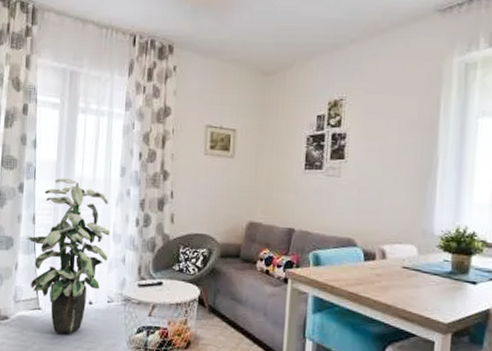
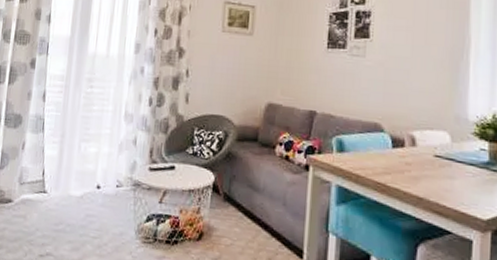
indoor plant: present [27,178,110,334] -> none [36,54,122,220]

